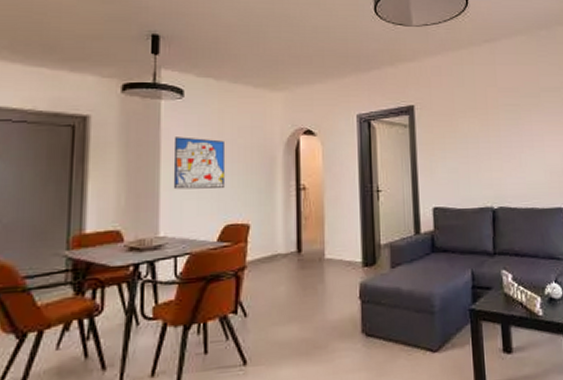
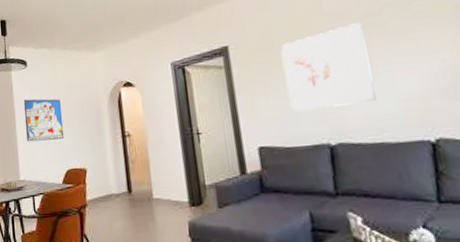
wall art: none [459,101,531,176] -> present [280,22,376,113]

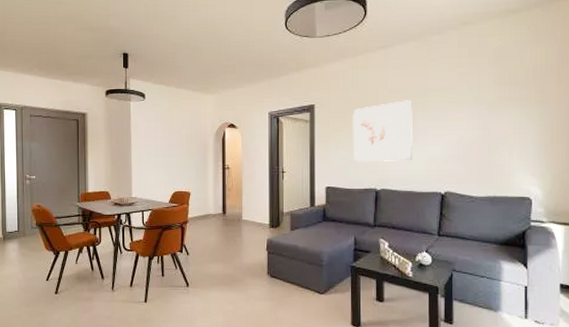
wall art: present [23,98,65,142] -> none [139,128,174,165]

